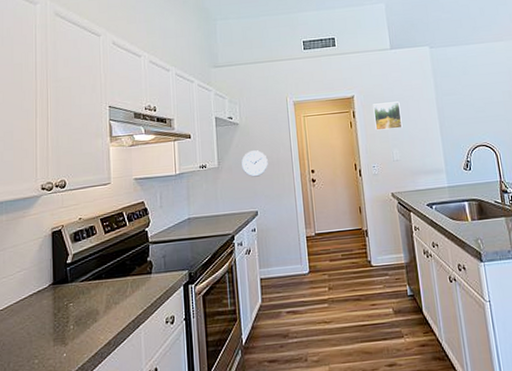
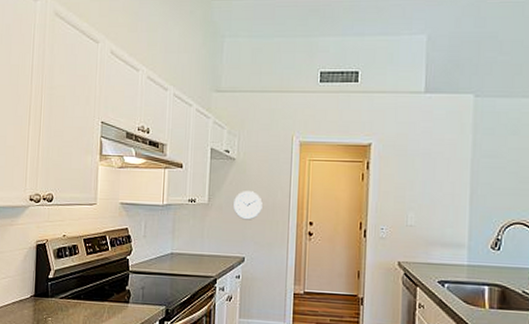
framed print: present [373,101,403,131] -> none [391,156,425,189]

